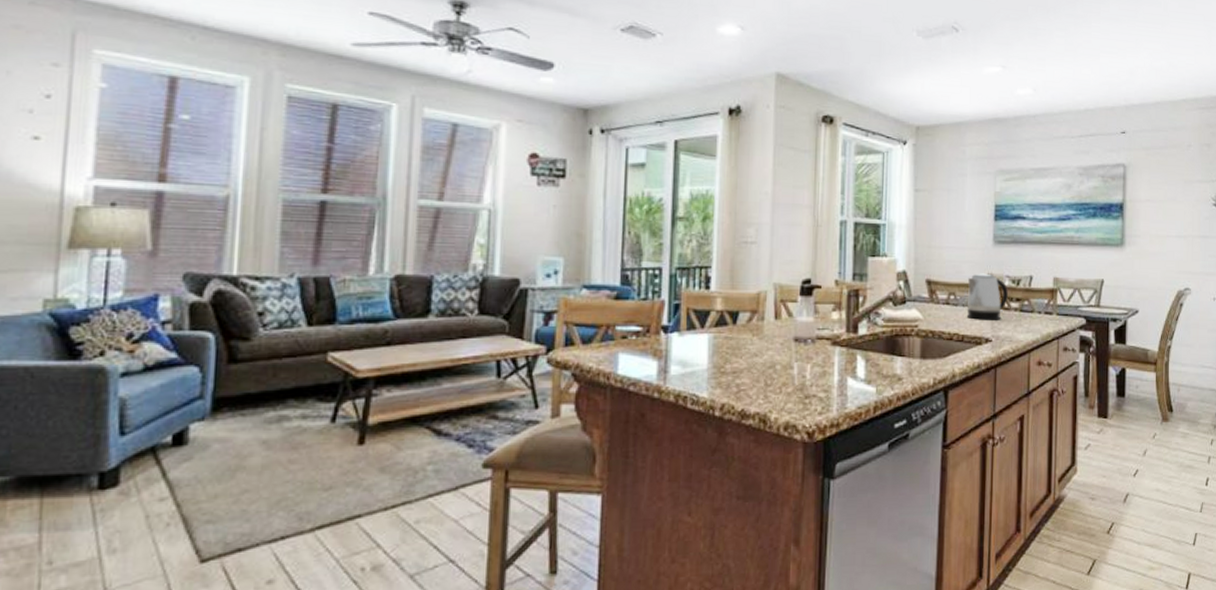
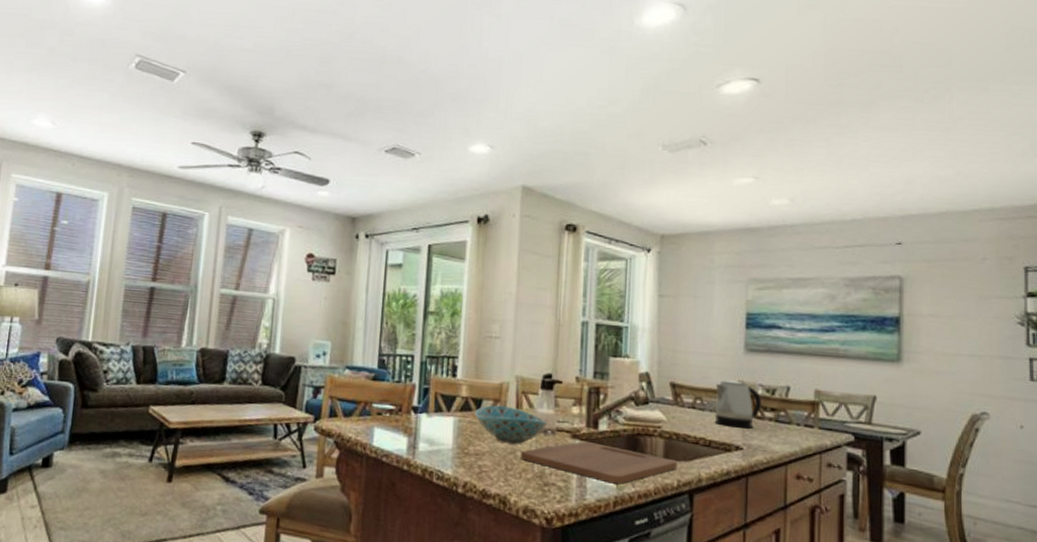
bowl: none [731,316,808,357] -> present [474,405,548,444]
cutting board: none [781,347,933,389] -> present [521,441,677,485]

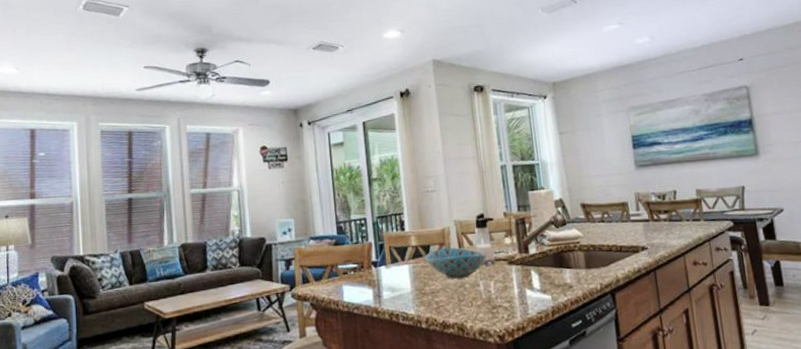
cutting board: present [521,441,677,485] -> none [469,264,598,297]
kettle: present [714,380,761,430] -> none [618,193,657,233]

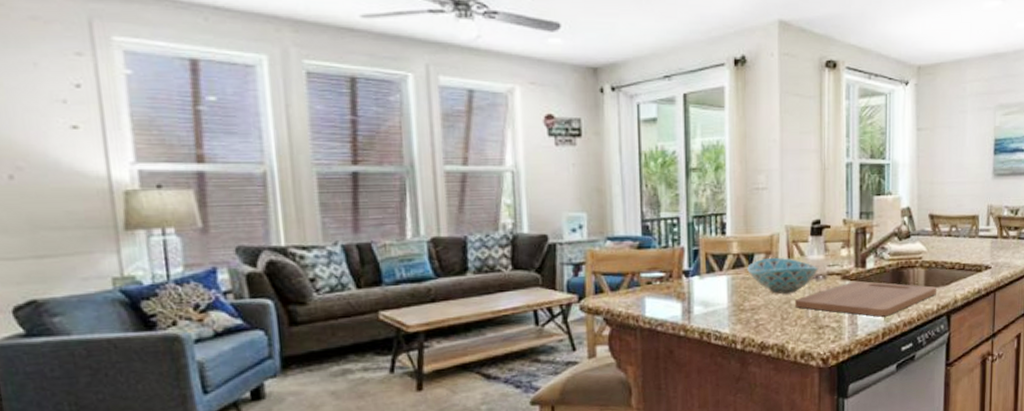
cutting board: none [469,264,598,297] -> present [795,280,936,317]

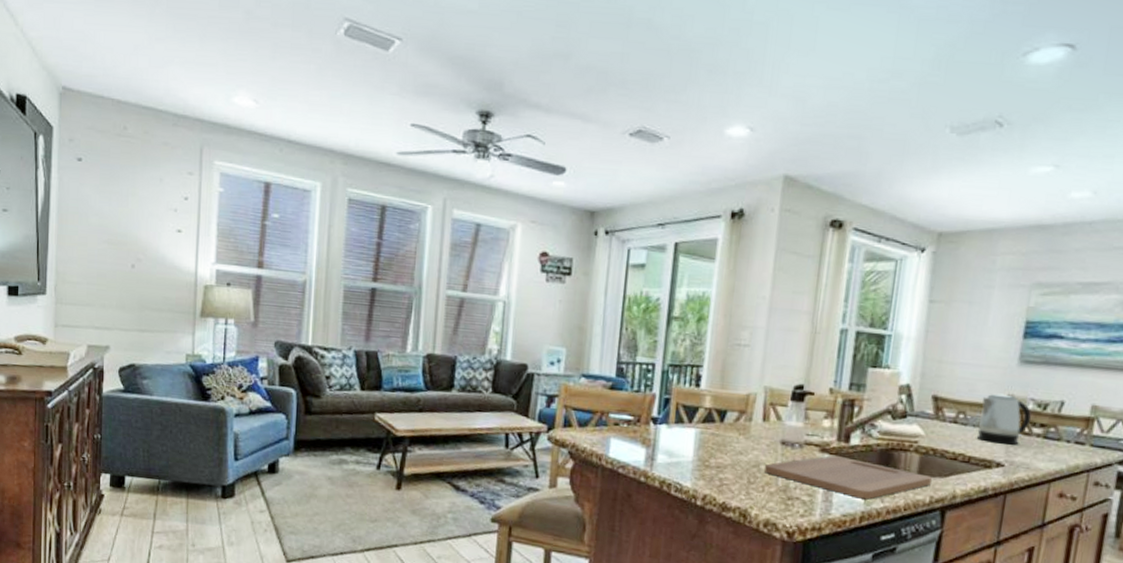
bowl: present [747,257,819,294] -> none [717,416,796,457]
kettle: none [967,205,1007,250] -> present [977,393,1031,446]

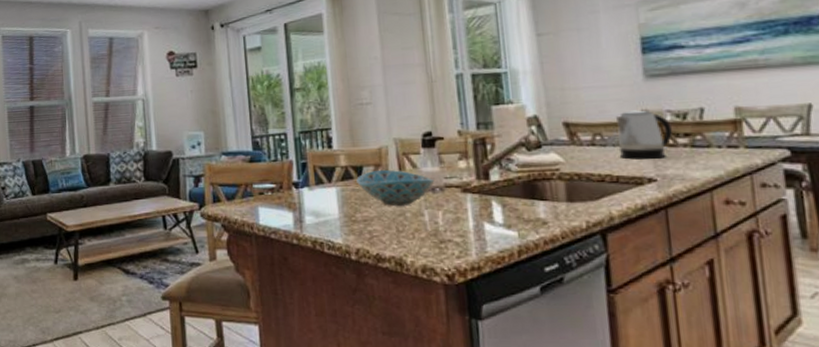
bowl: none [717,416,796,457] -> present [356,169,435,206]
cutting board: present [765,455,932,500] -> none [411,193,584,233]

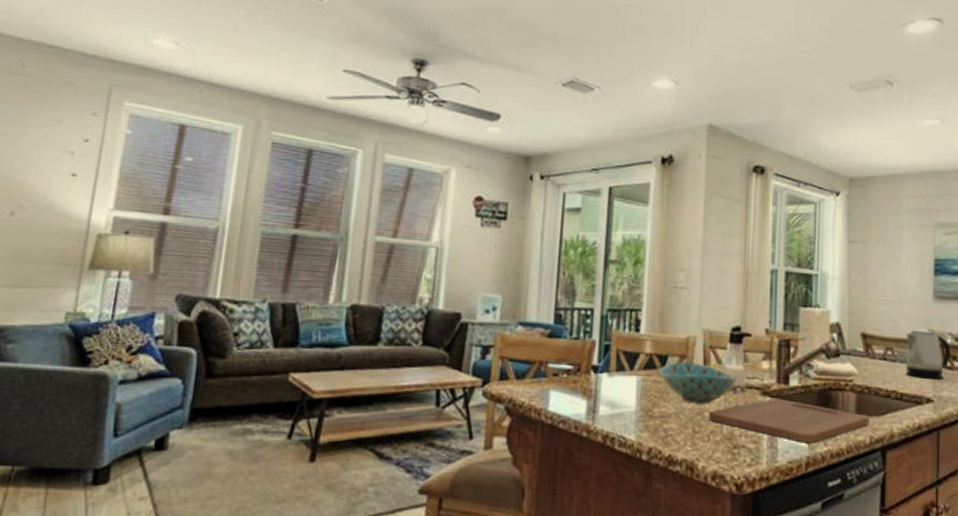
cutting board: none [411,193,584,233] -> present [709,398,869,444]

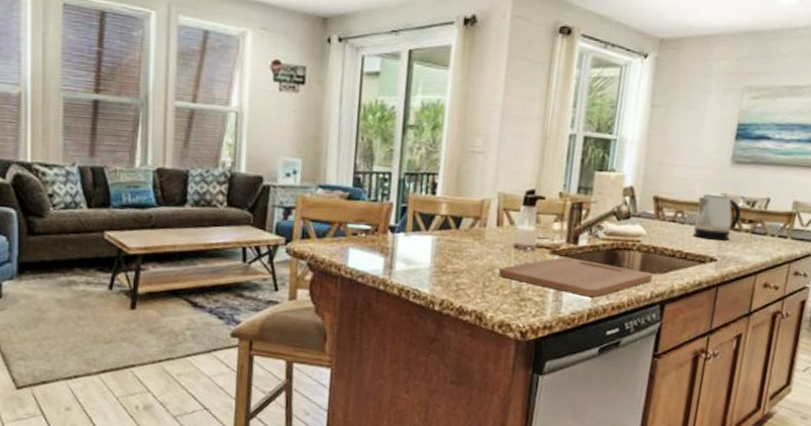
bowl: present [659,361,737,404] -> none [453,222,528,261]

